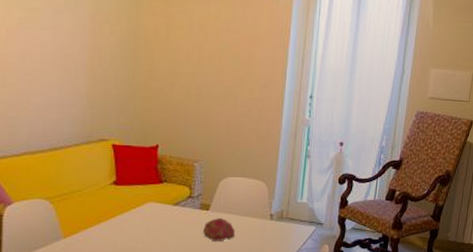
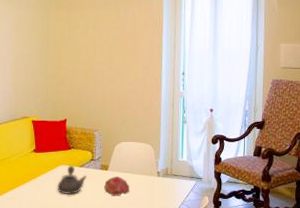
teapot: none [143,203,182,238] -> present [57,166,87,194]

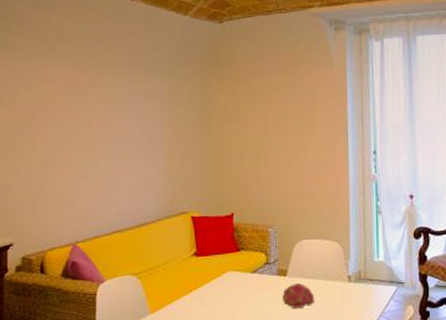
teapot: present [57,166,87,194] -> none [224,272,261,308]

